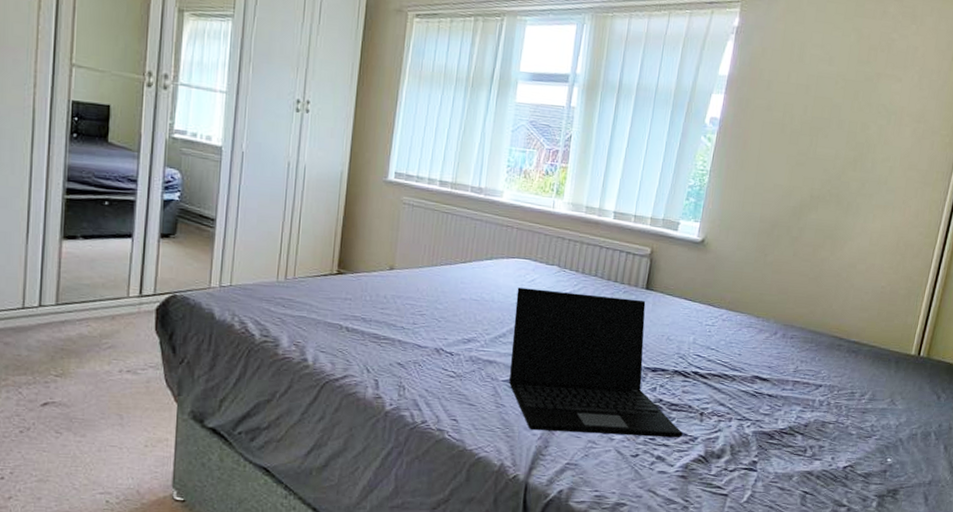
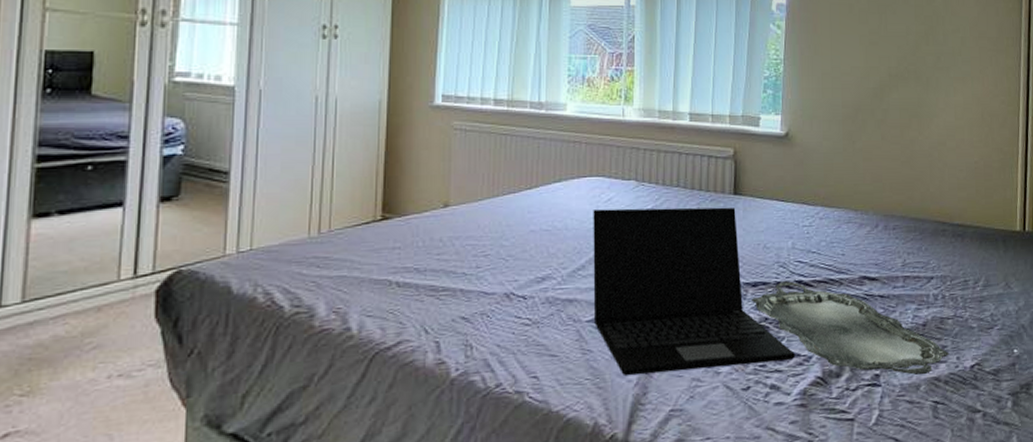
serving tray: none [649,370,826,468] -> present [751,281,950,375]

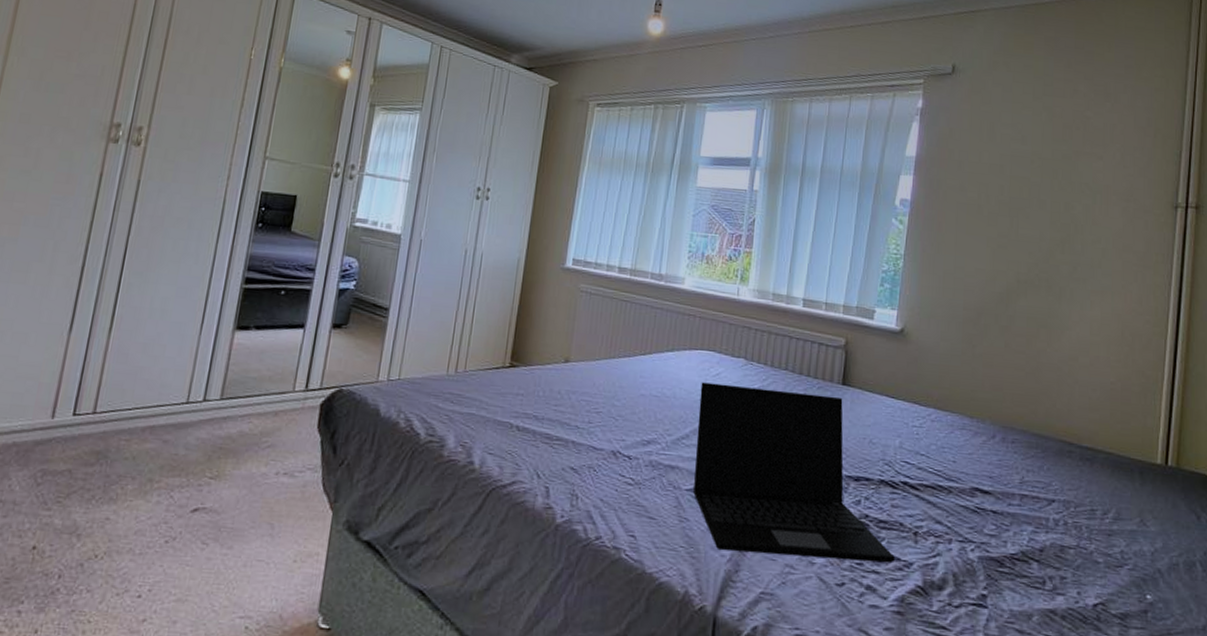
serving tray: present [751,281,950,375] -> none [852,480,1069,605]

